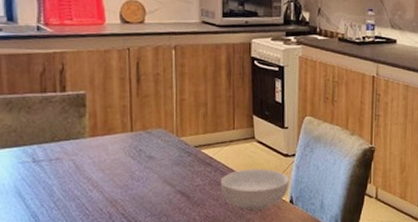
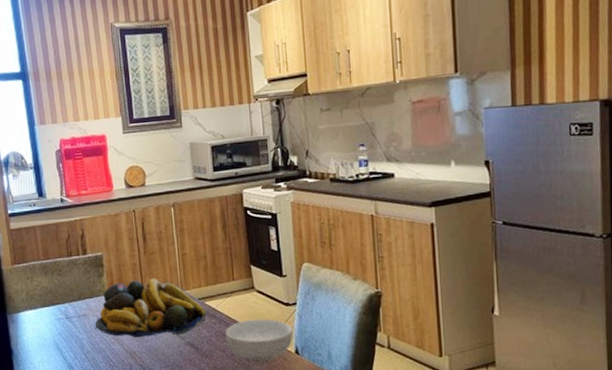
fruit bowl: none [69,122,201,185] -> present [94,278,206,338]

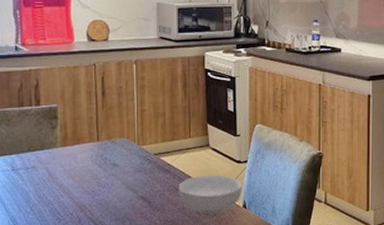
fruit bowl: present [94,278,206,338] -> none [43,132,161,191]

